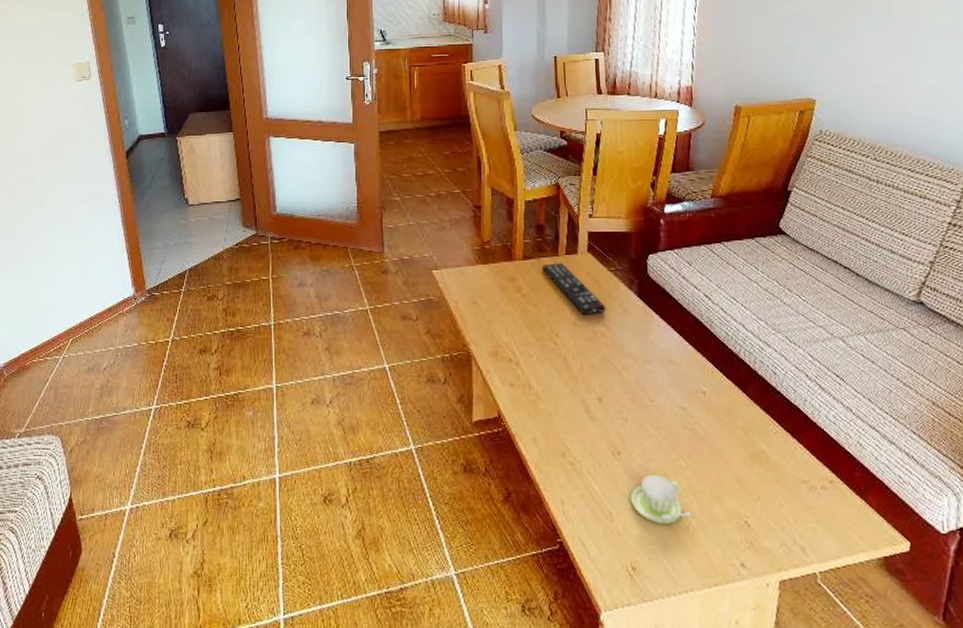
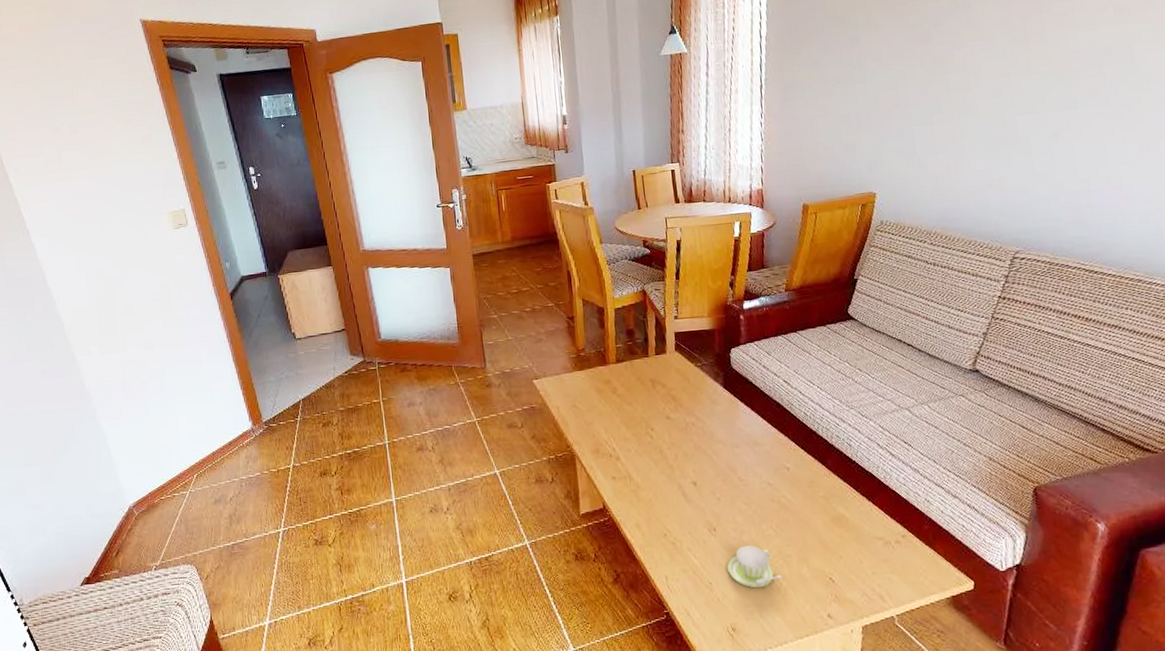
remote control: present [542,263,607,315] -> none [634,363,696,409]

